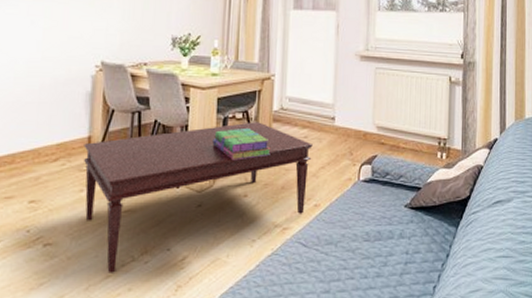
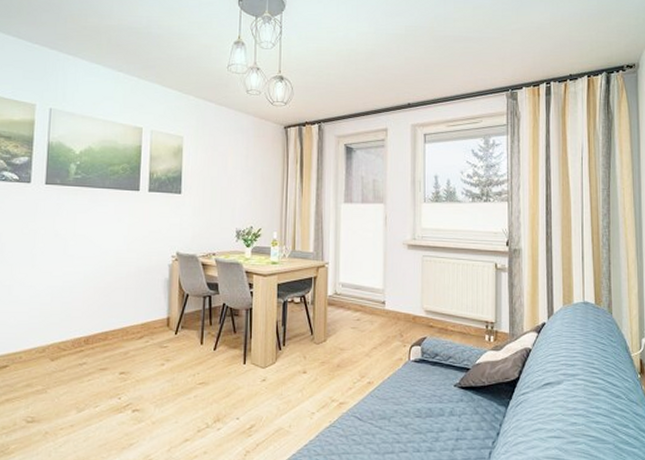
coffee table: present [83,122,313,273] -> none [163,305,365,437]
stack of books: present [212,127,271,161] -> none [274,310,327,340]

